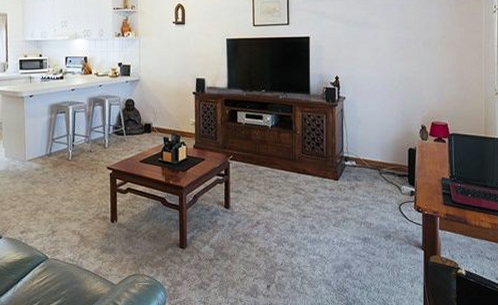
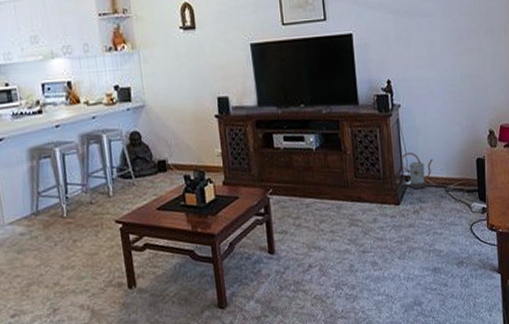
watering can: none [342,138,370,169] -> present [400,152,433,190]

